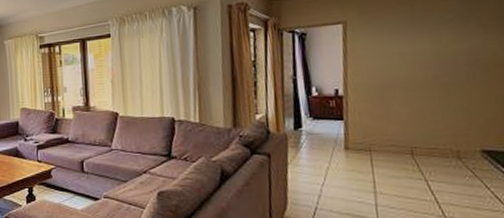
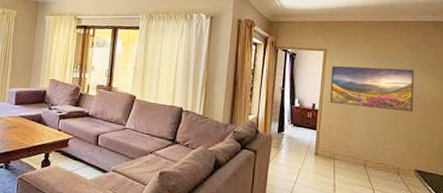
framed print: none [354,27,473,86] -> present [329,65,415,112]

